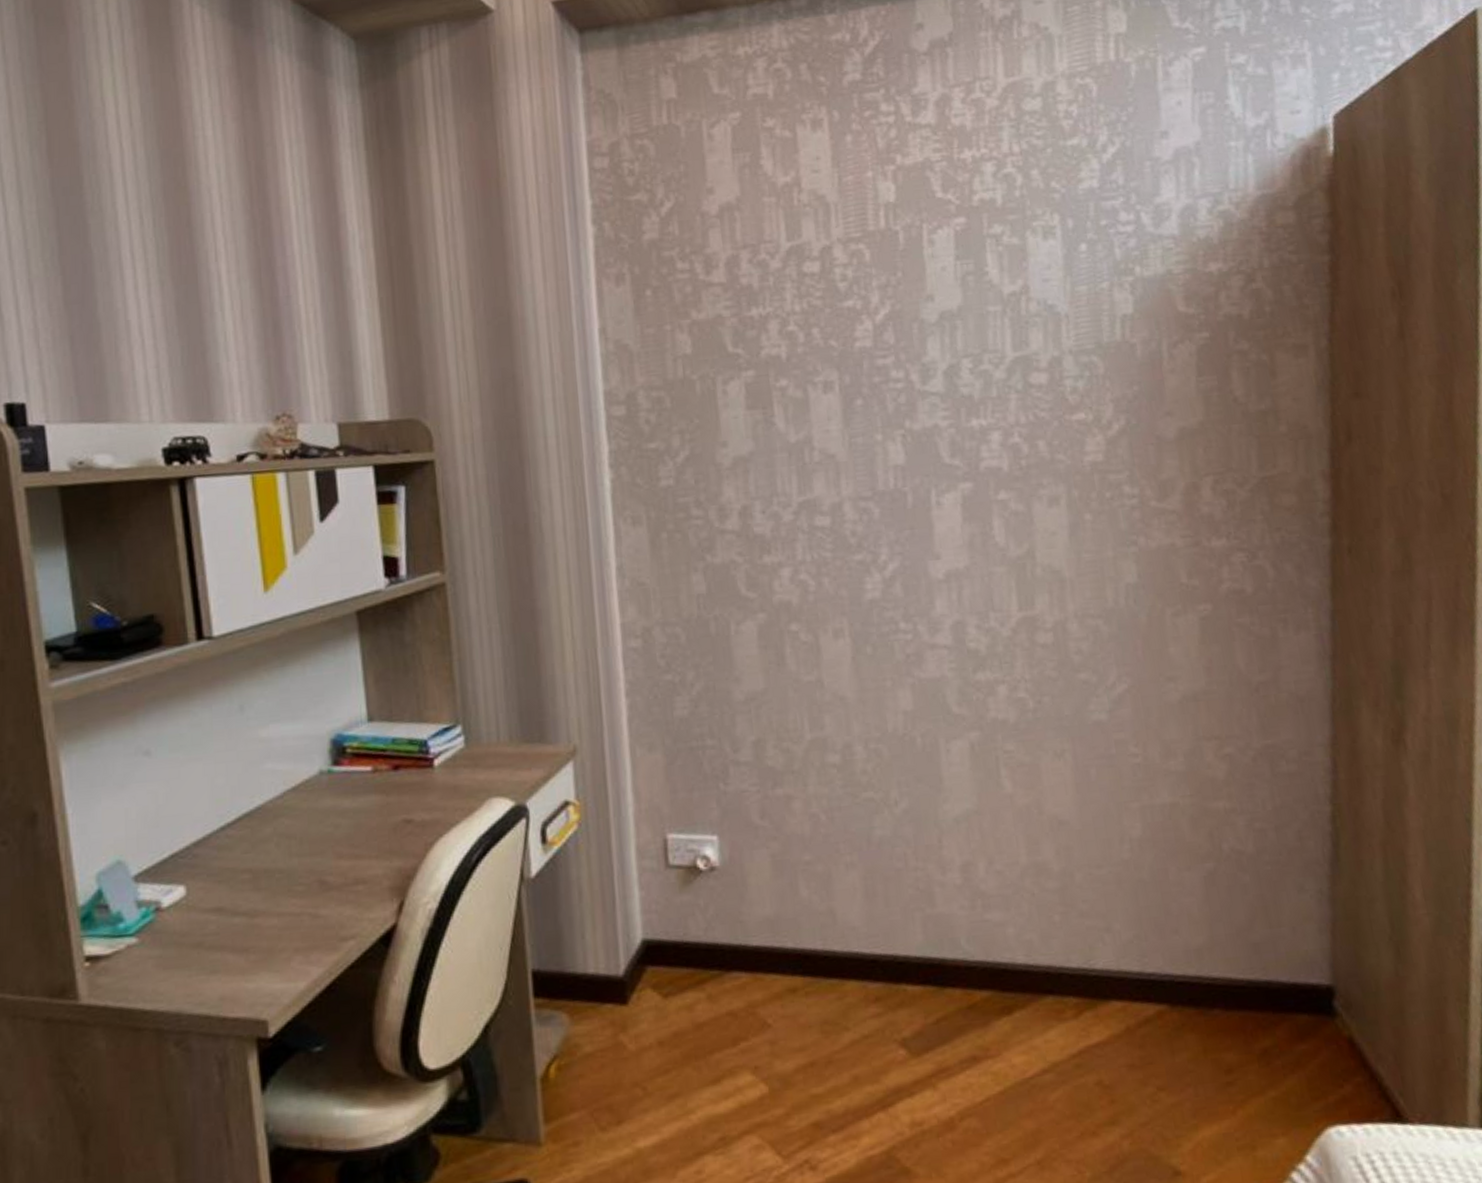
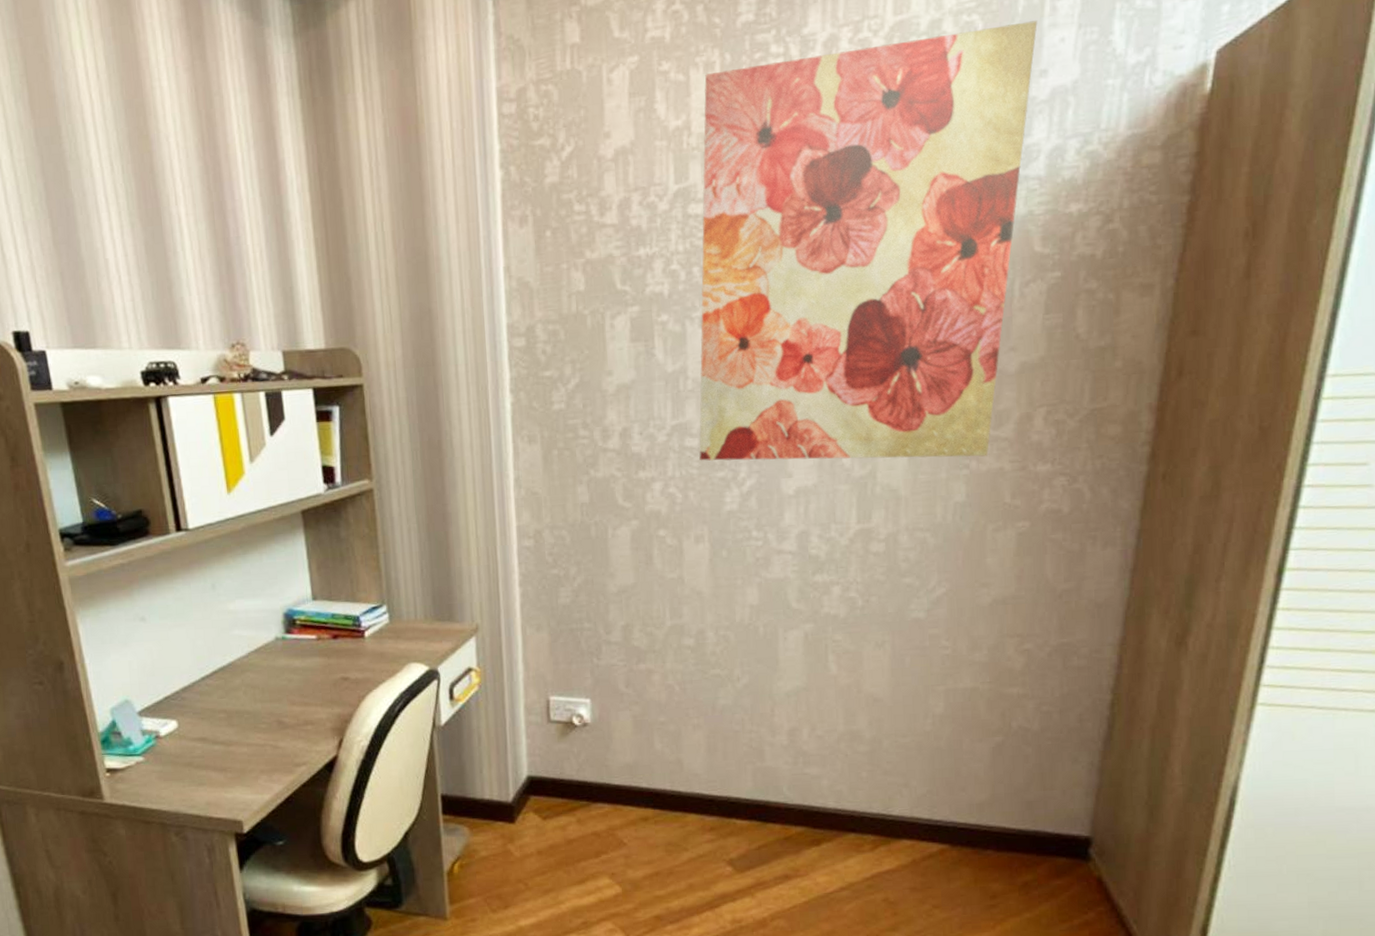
wall art: none [813,84,1157,543] -> present [699,20,1037,462]

